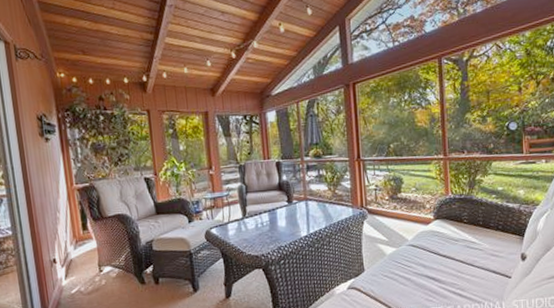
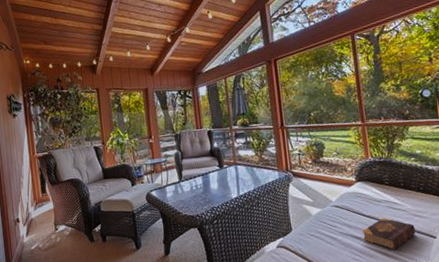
book: none [437,257,491,291] -> present [362,217,415,250]

